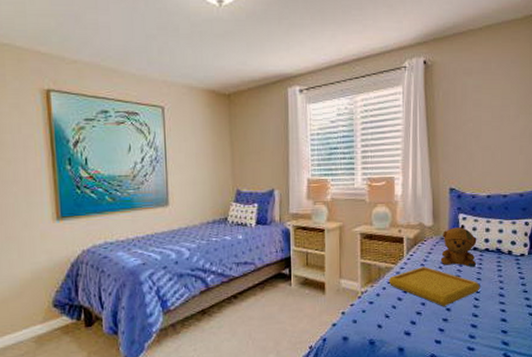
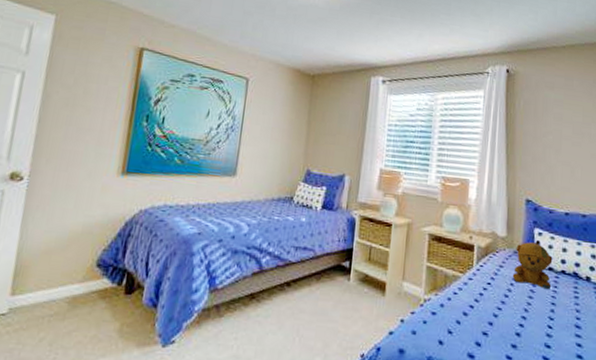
serving tray: present [388,266,480,306] -> none [454,280,555,330]

